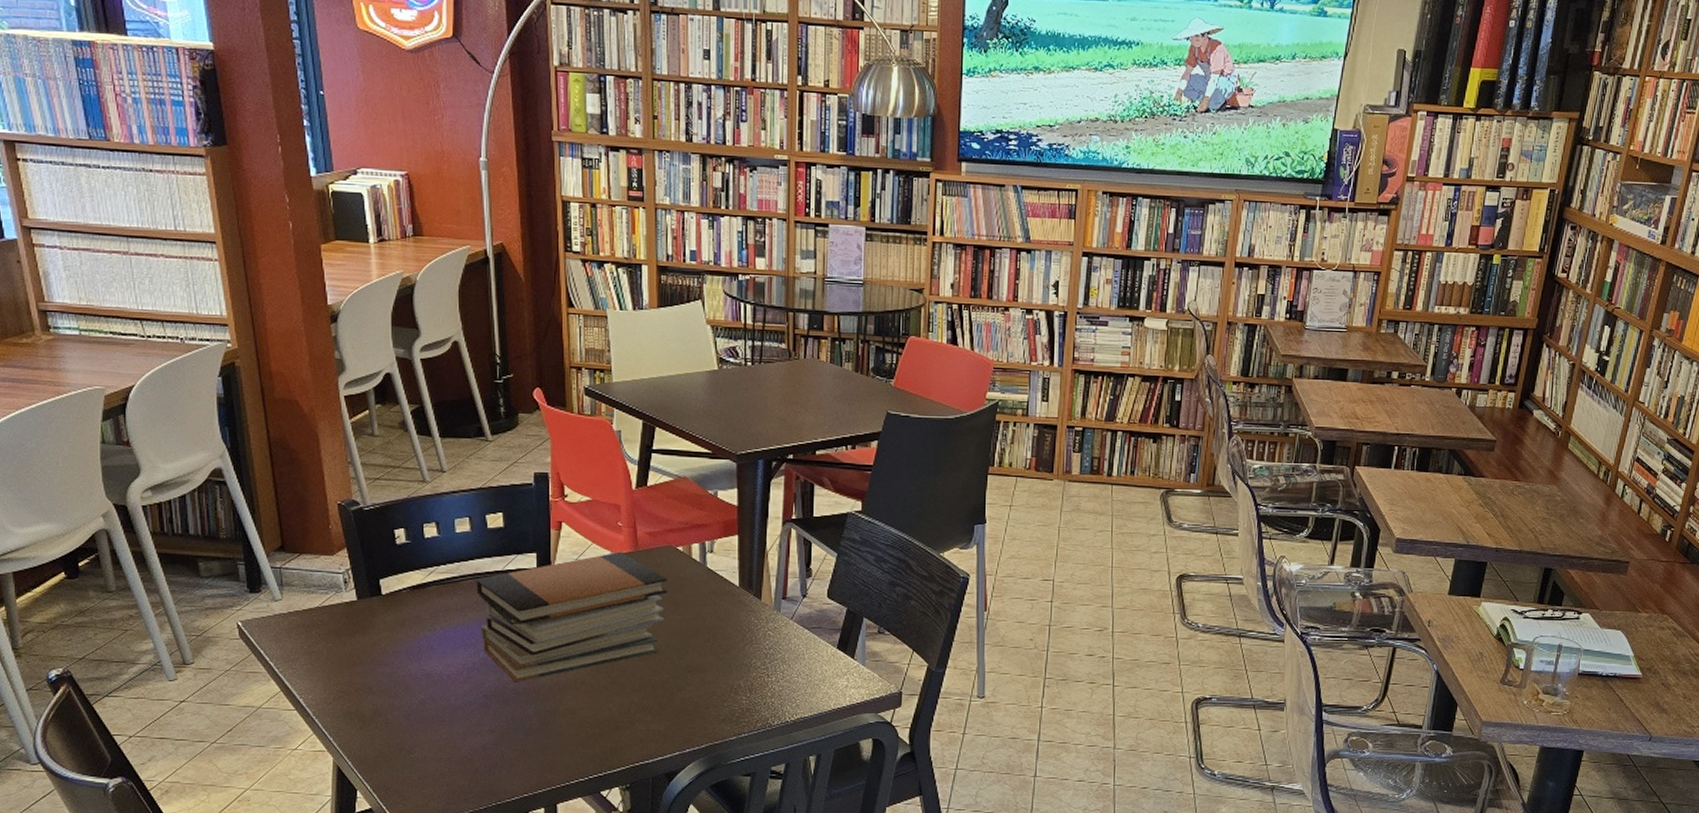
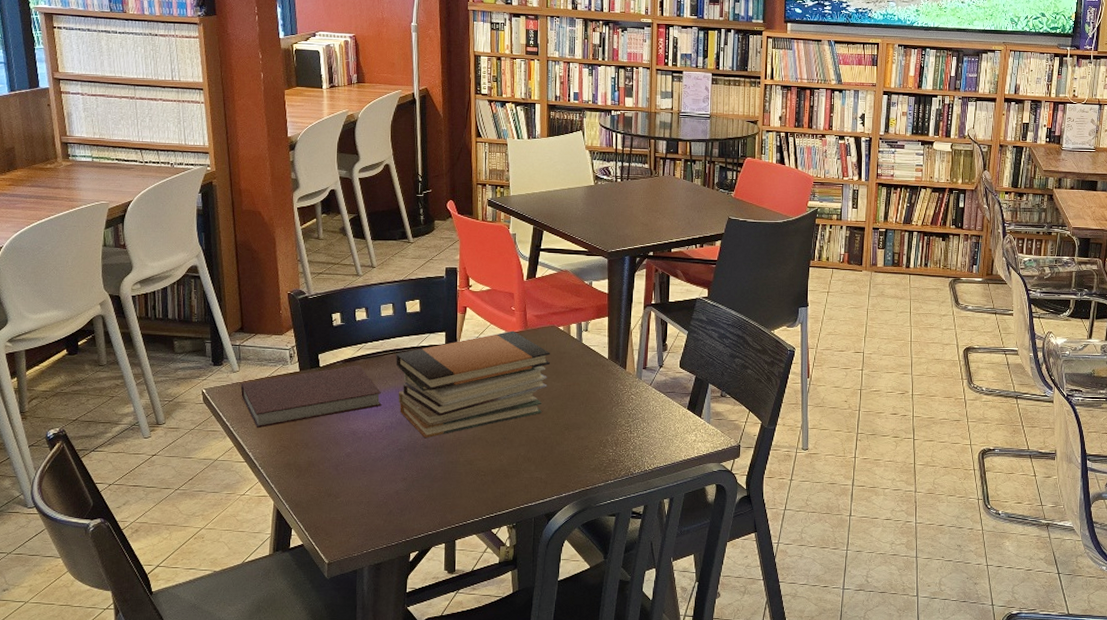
notebook: none [284,592,461,669] -> present [240,365,382,428]

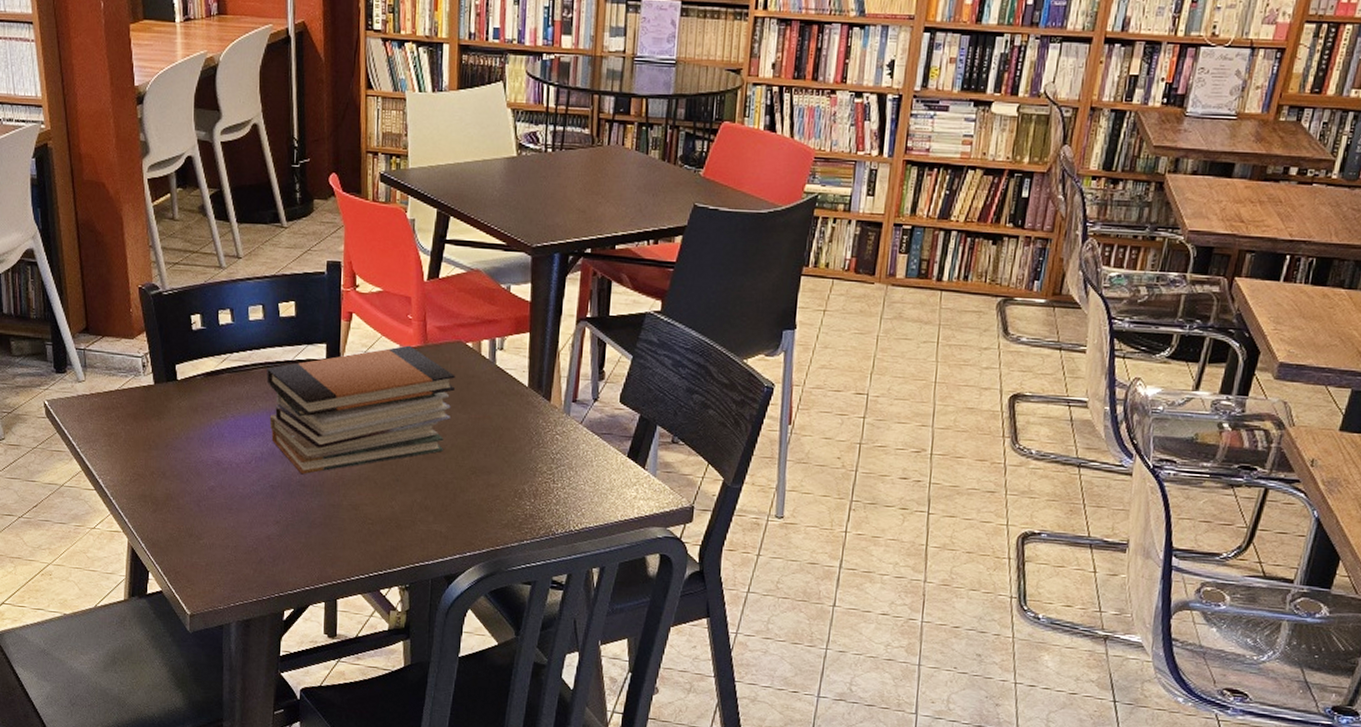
notebook: present [240,365,382,428] -> none [87,379,250,450]

